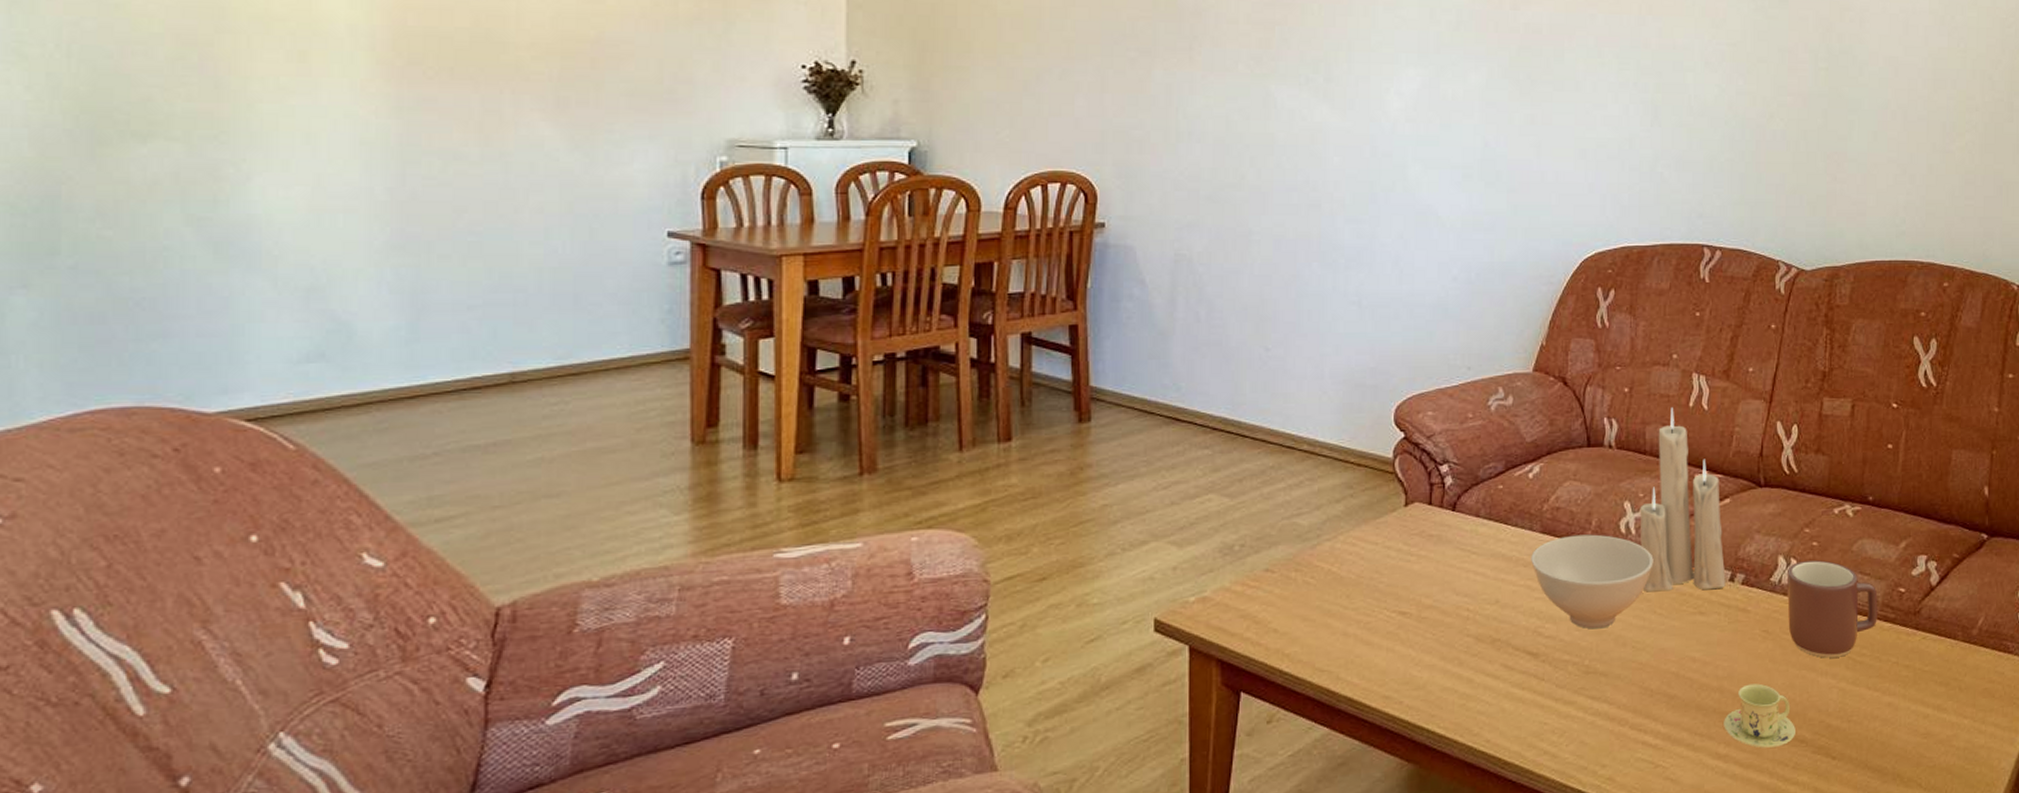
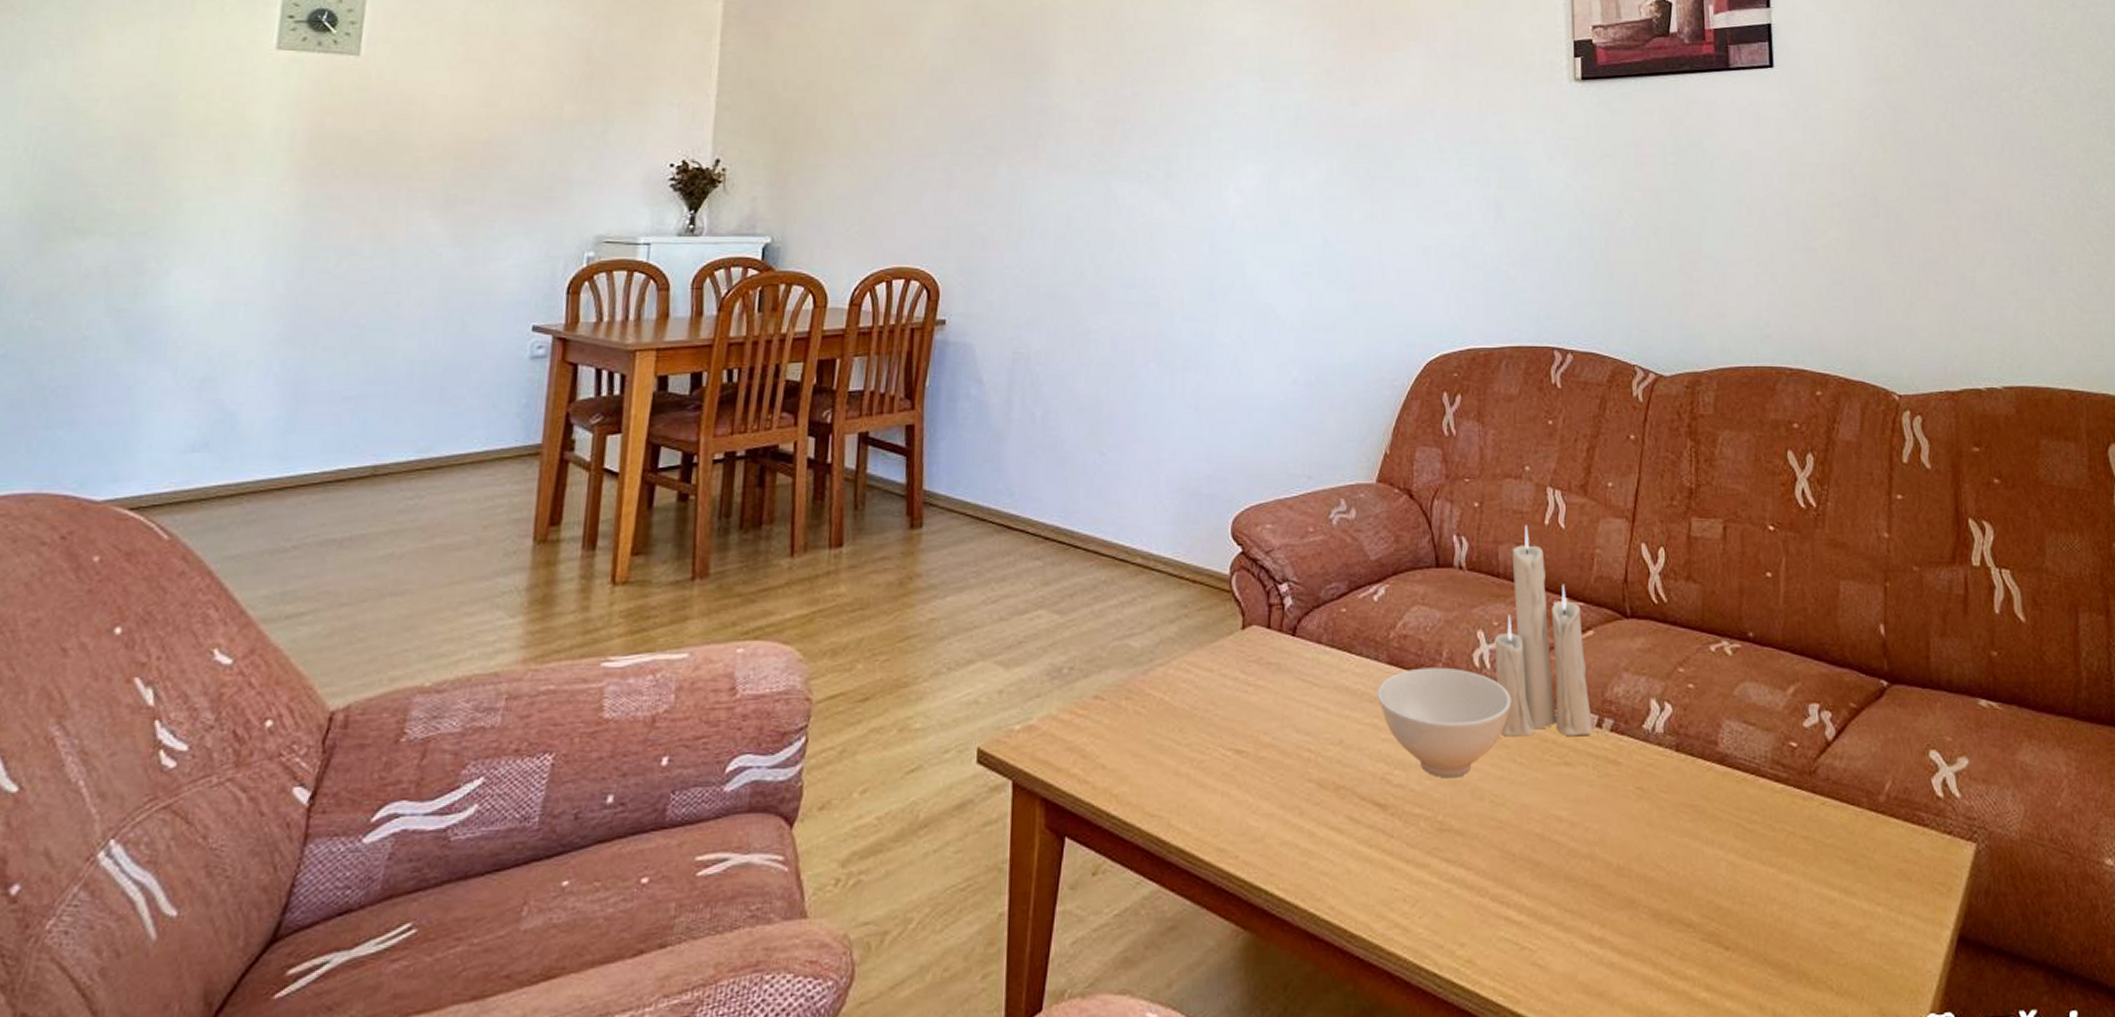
cup and saucer: present [1724,683,1795,748] -> none [1597,851,1680,932]
mug: present [1787,559,1878,658] -> none [1662,704,1767,824]

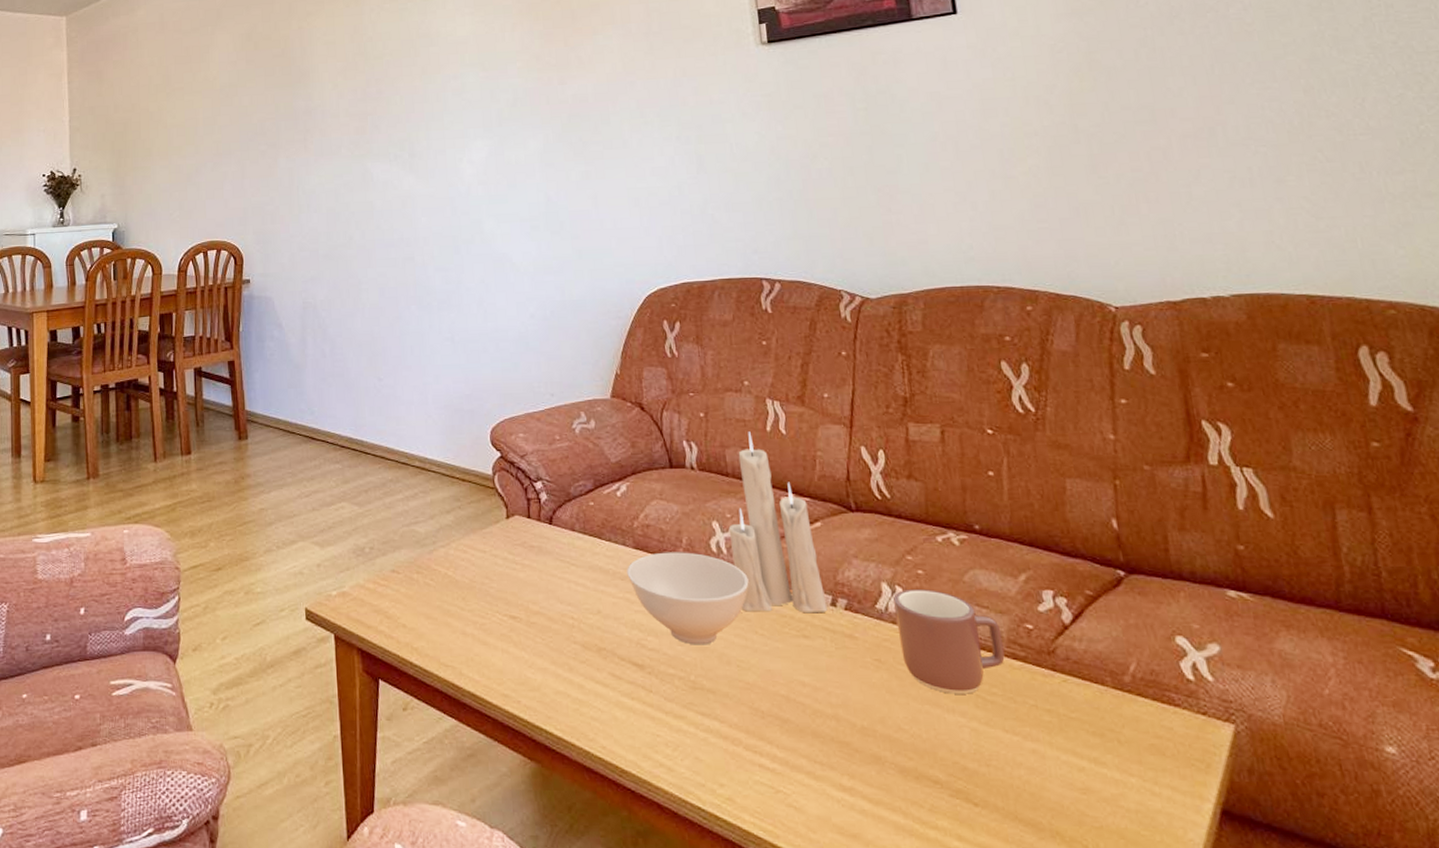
mug: none [1662,704,1767,824] -> present [893,588,1005,694]

